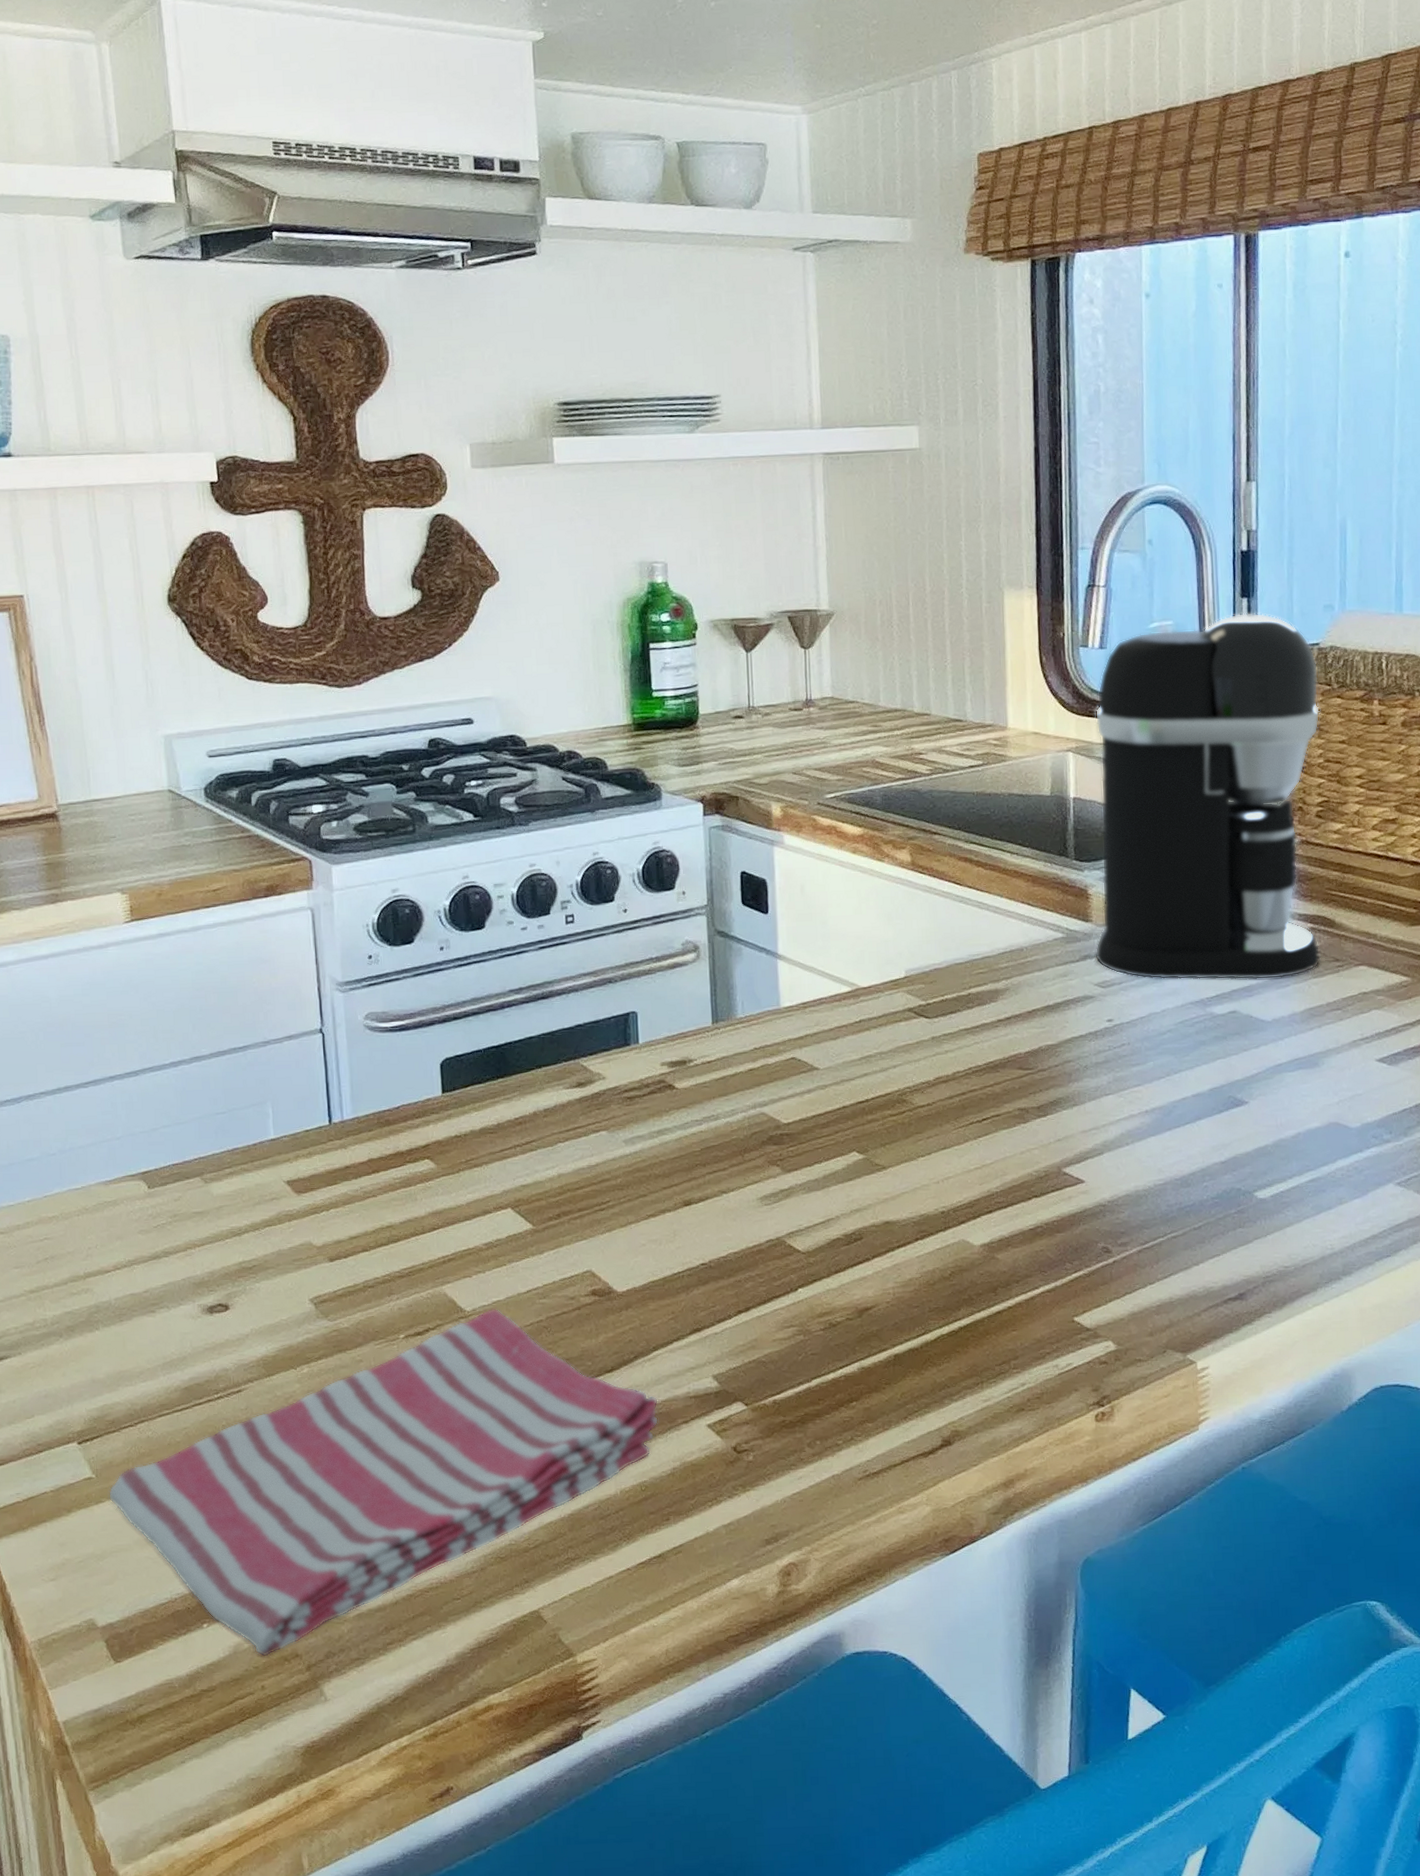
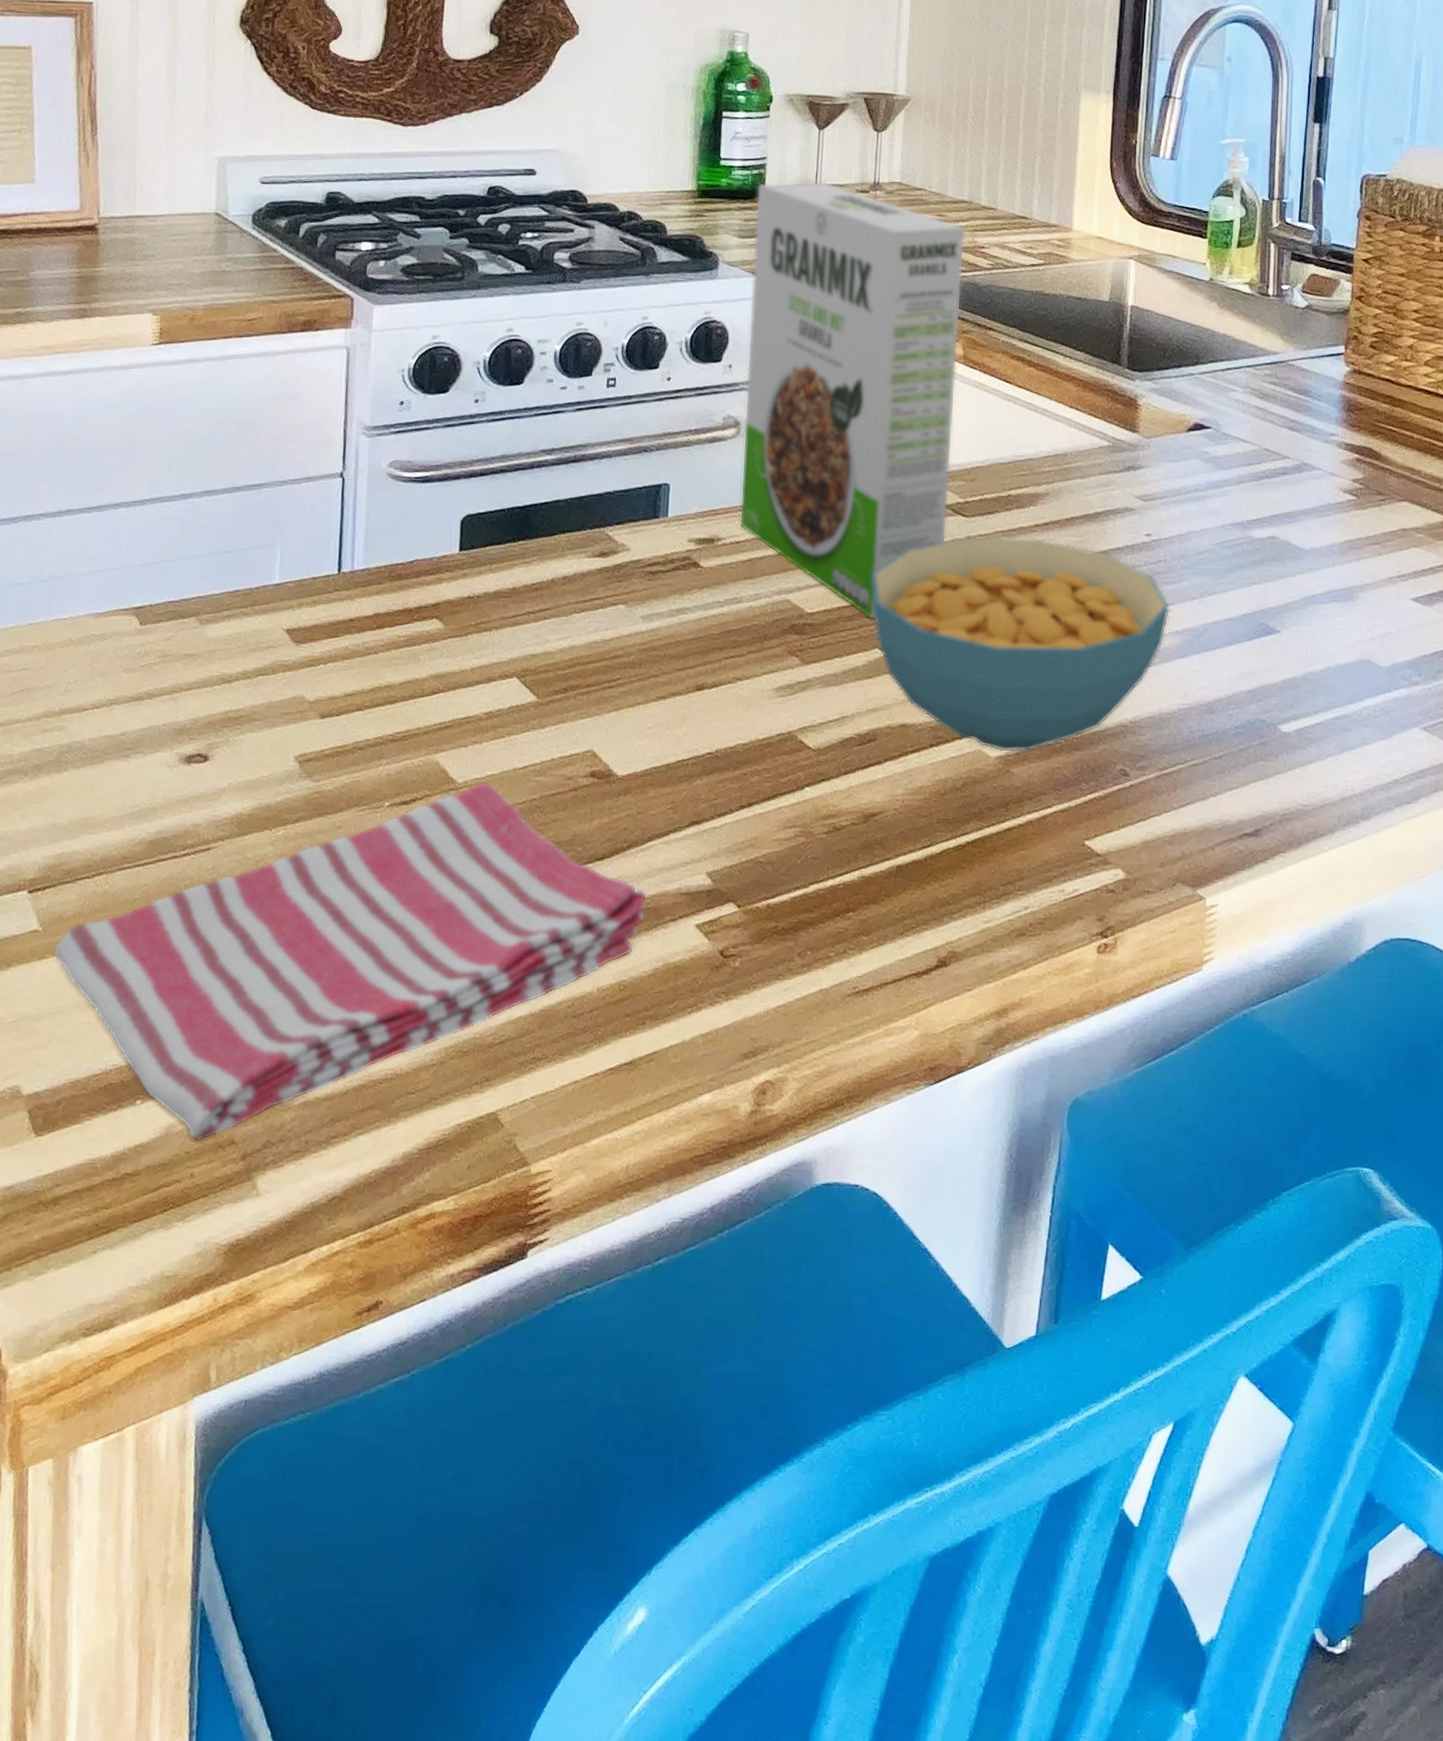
cereal box: none [691,703,912,1125] -> present [739,181,966,620]
cereal bowl: none [842,1033,1138,1240] -> present [871,537,1170,753]
coffee maker: present [1095,613,1321,980] -> none [1139,138,1384,508]

